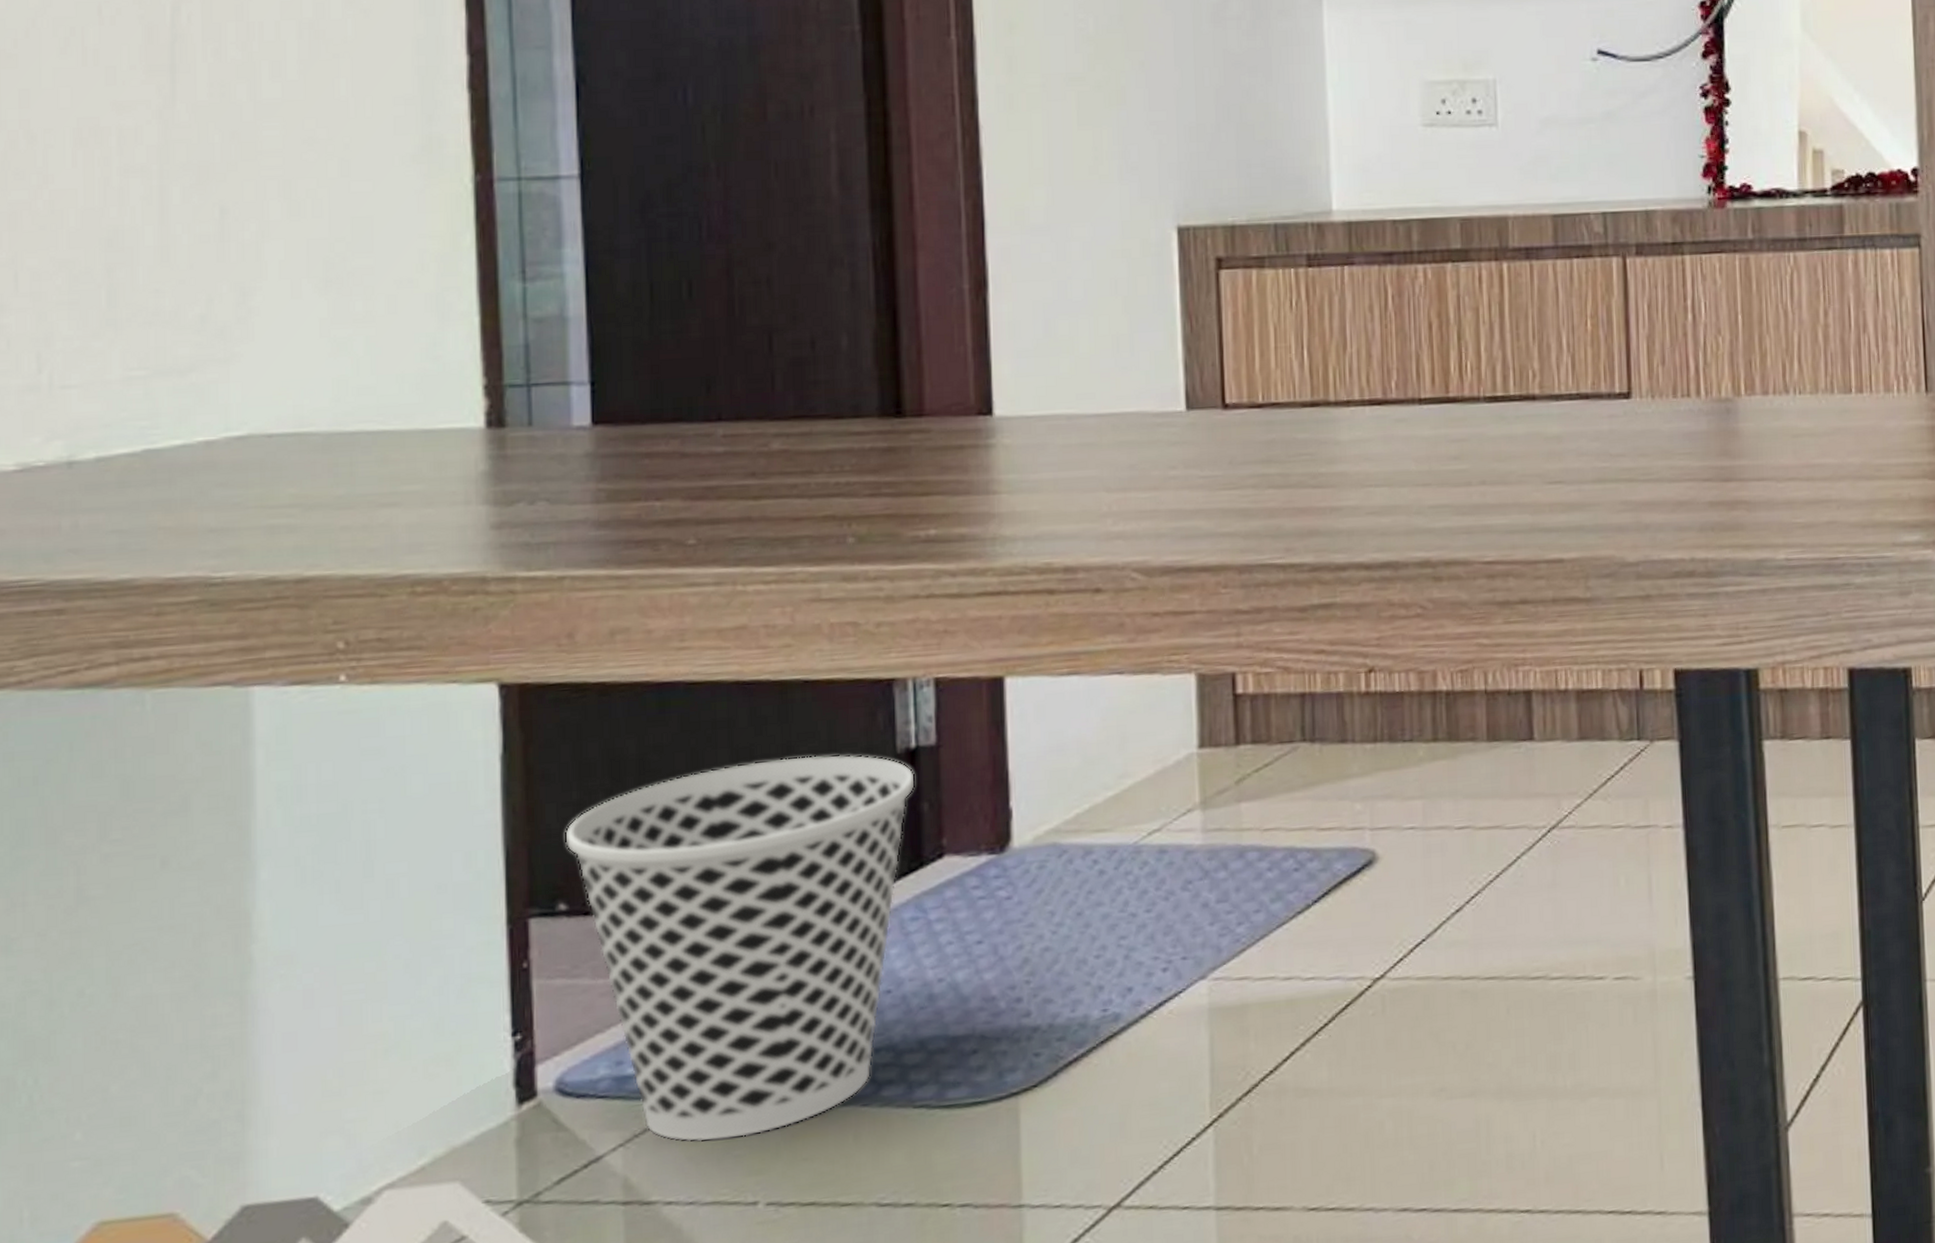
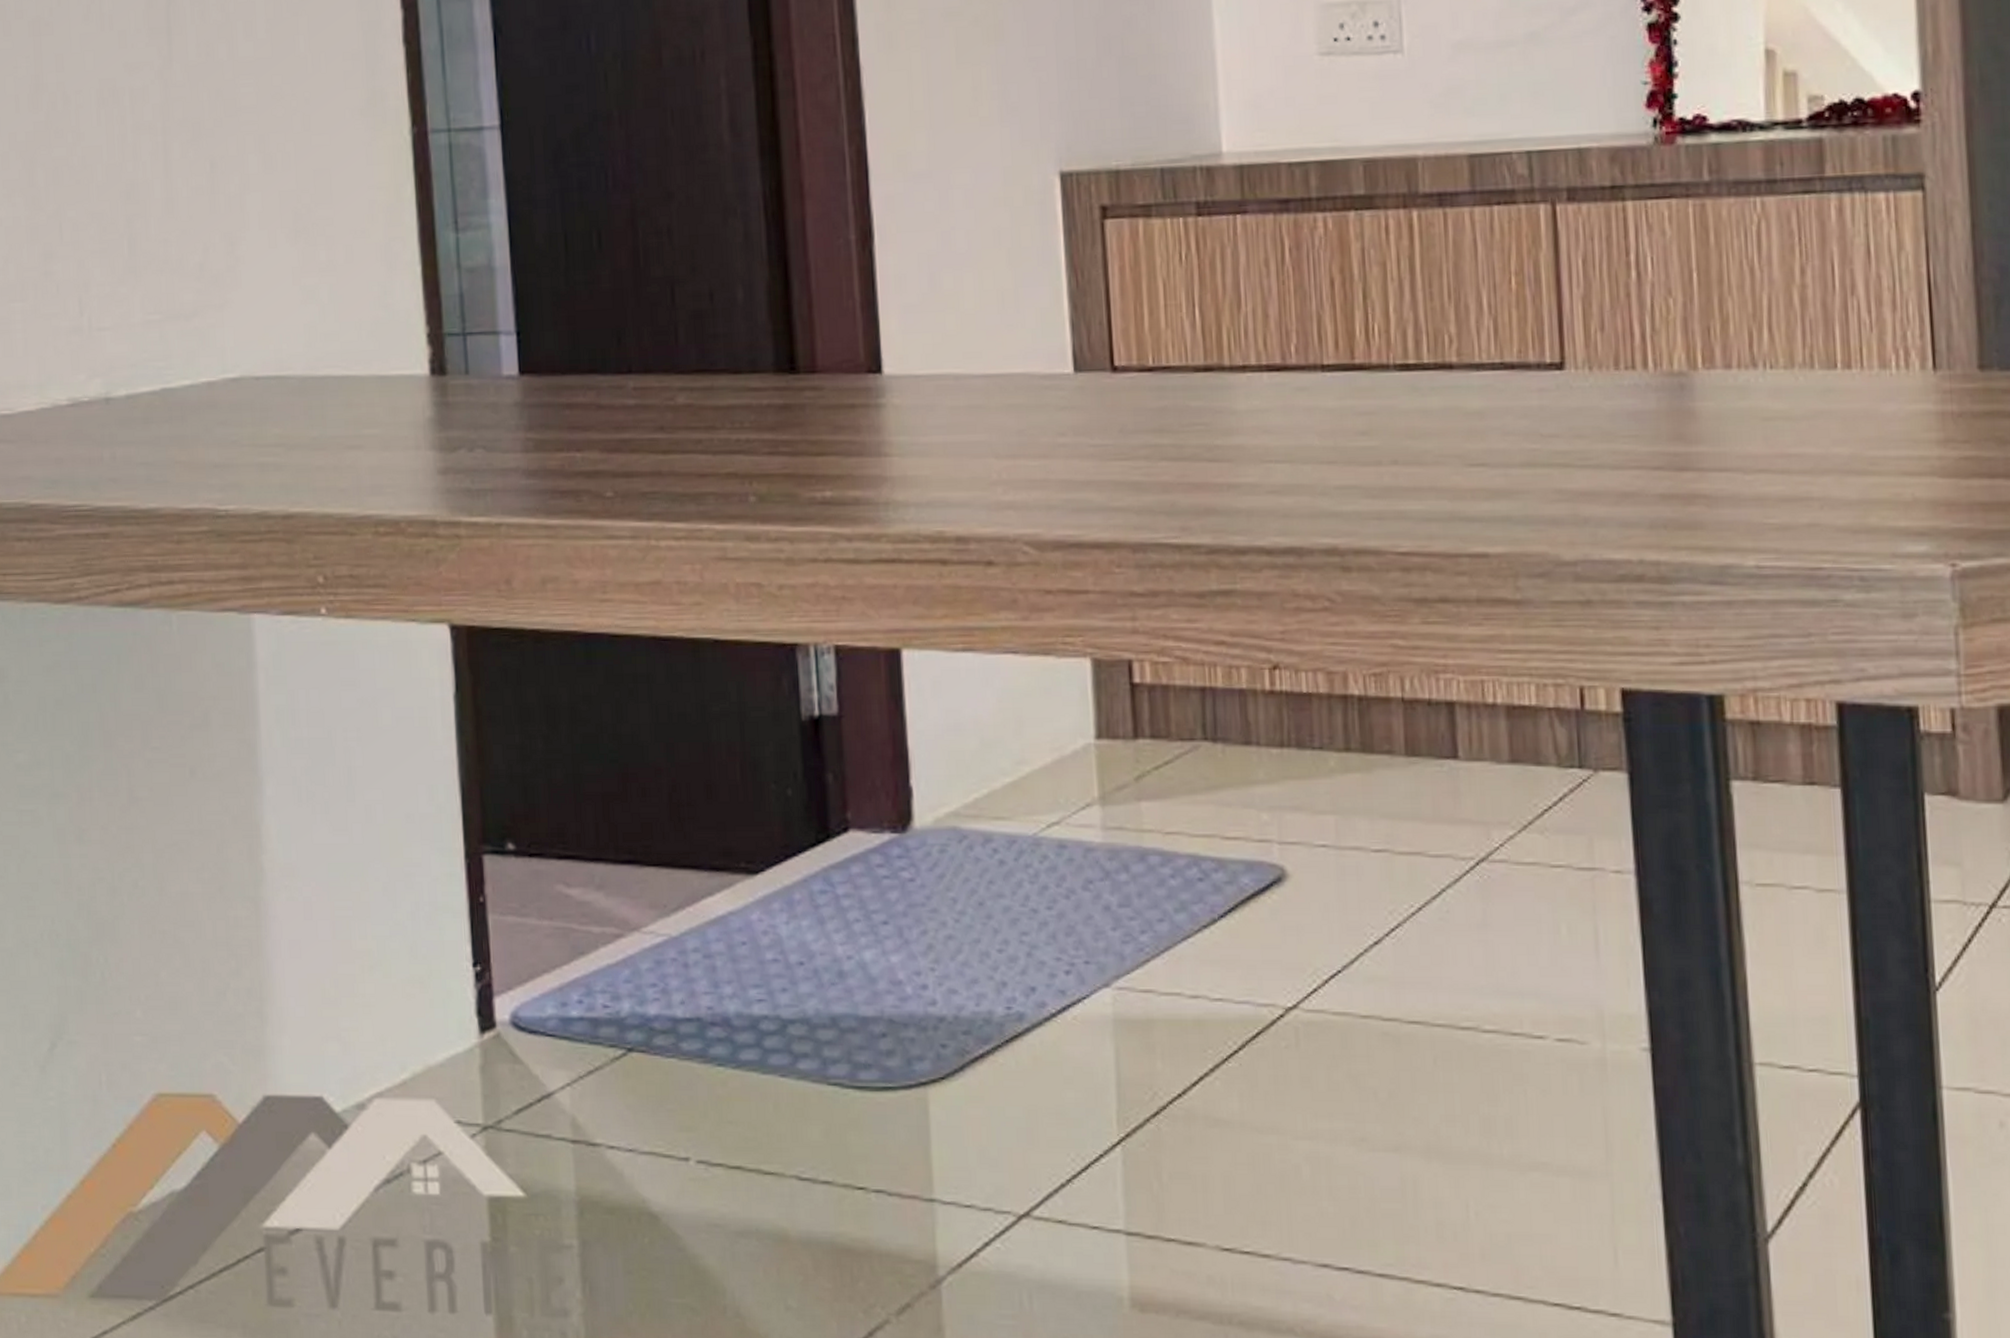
wastebasket: present [565,754,915,1143] -> none [510,717,819,1093]

